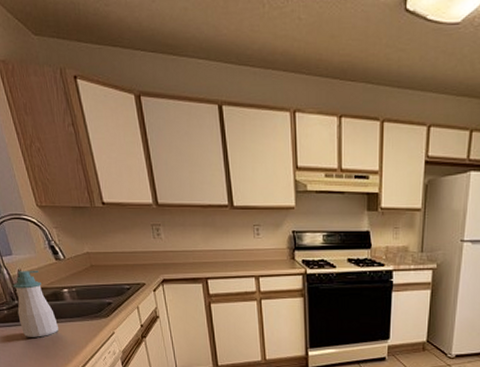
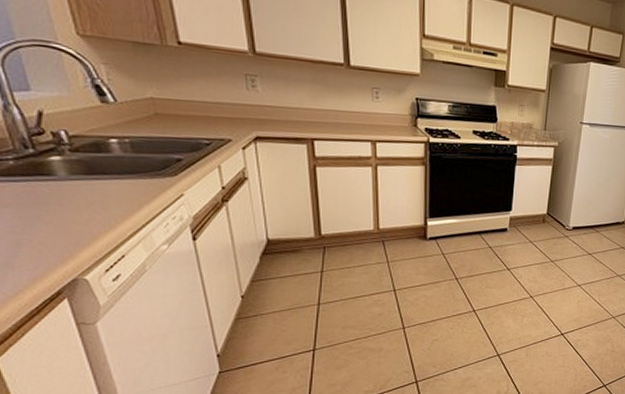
soap bottle: present [12,270,58,337] -> none [27,112,98,197]

